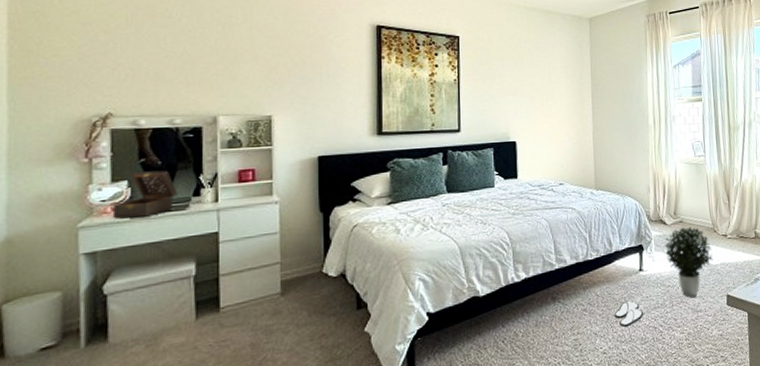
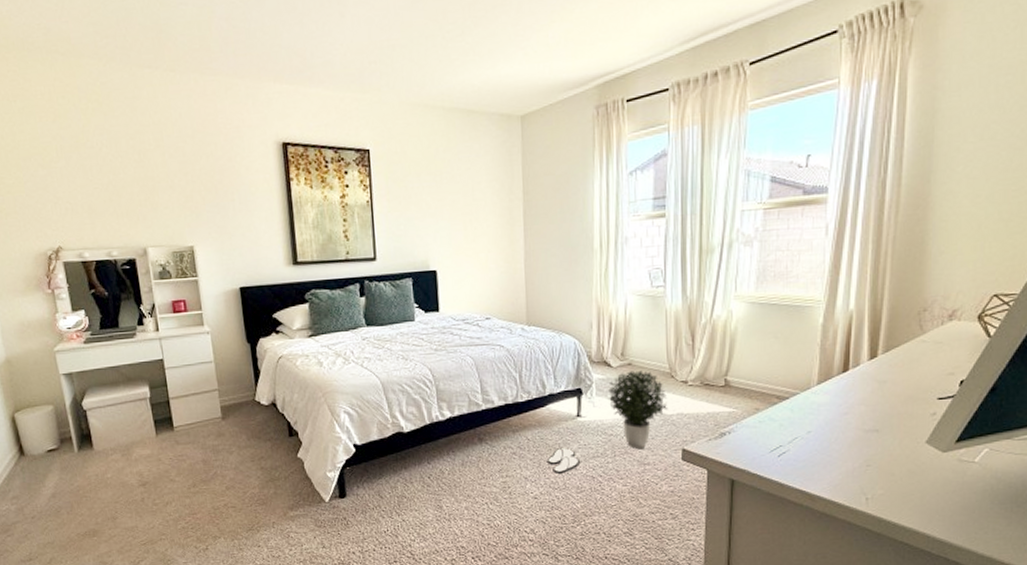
jewelry box: present [112,170,178,219] -> none [77,301,125,345]

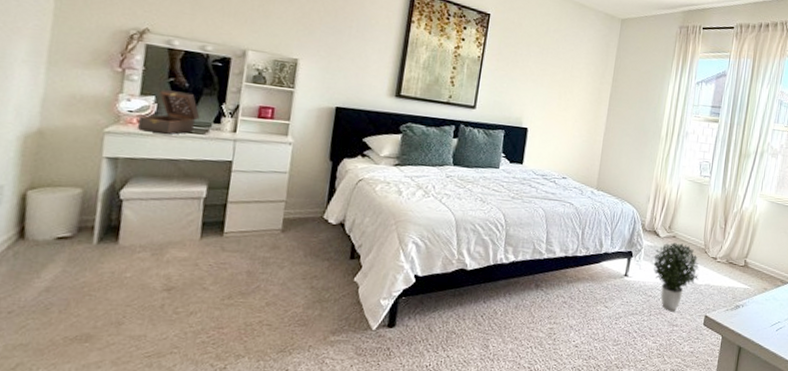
jewelry box: none [77,301,125,345] -> present [137,90,200,135]
slippers: present [546,448,580,473] -> none [592,302,620,326]

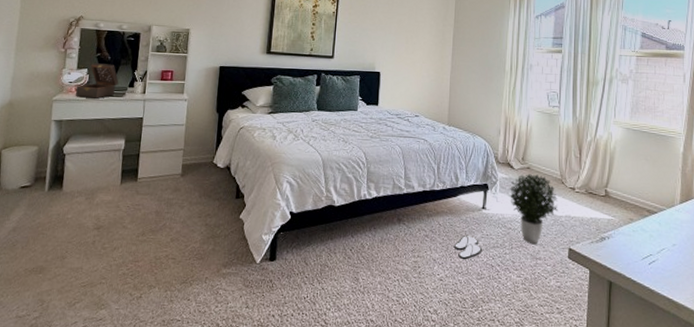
slippers: none [592,302,620,326] -> present [453,236,482,259]

